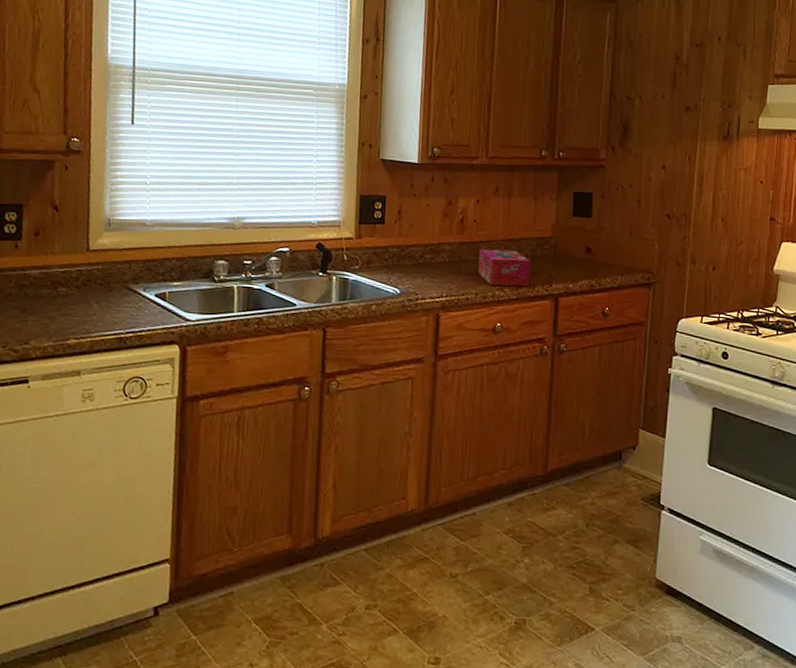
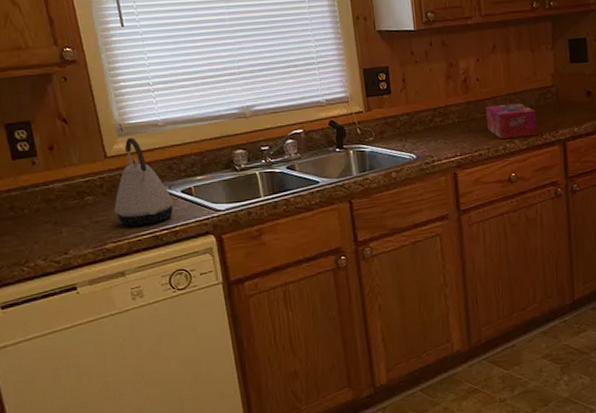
kettle: none [84,234,145,325] -> present [114,137,174,226]

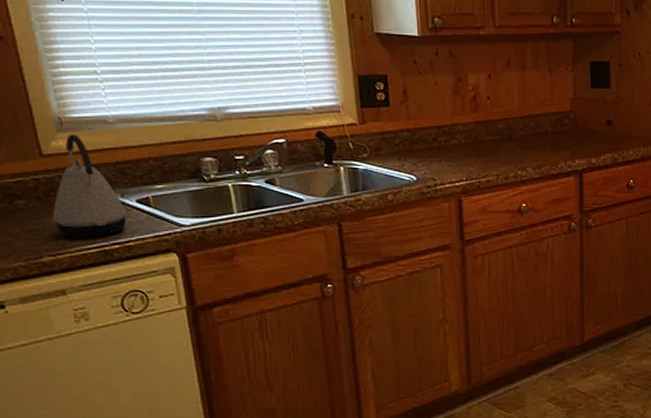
tissue box: present [486,103,538,139] -> none [496,127,552,165]

